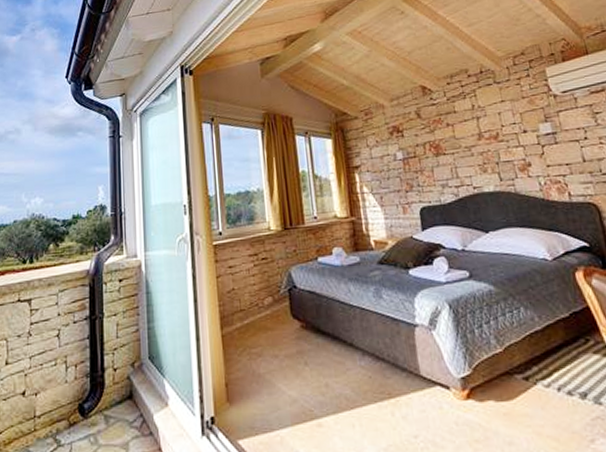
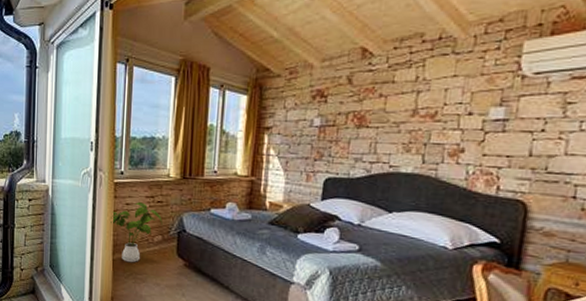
house plant: none [214,262,271,336] -> present [110,202,163,263]

